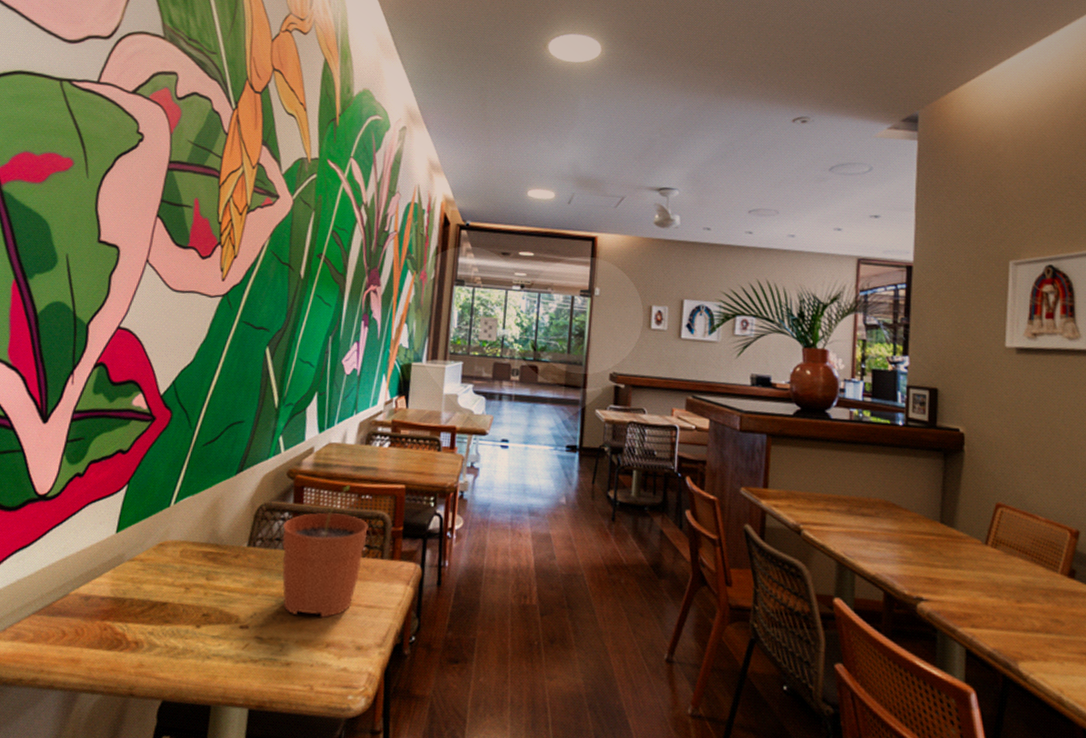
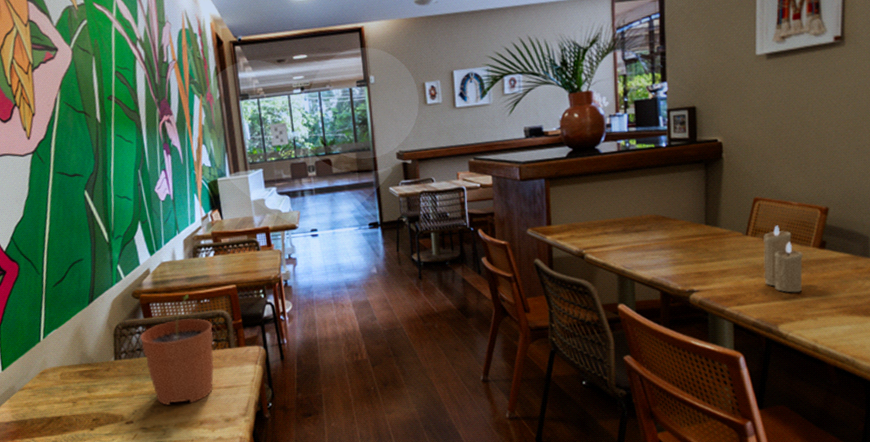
candle: none [1004,540,1049,626] -> present [764,225,803,293]

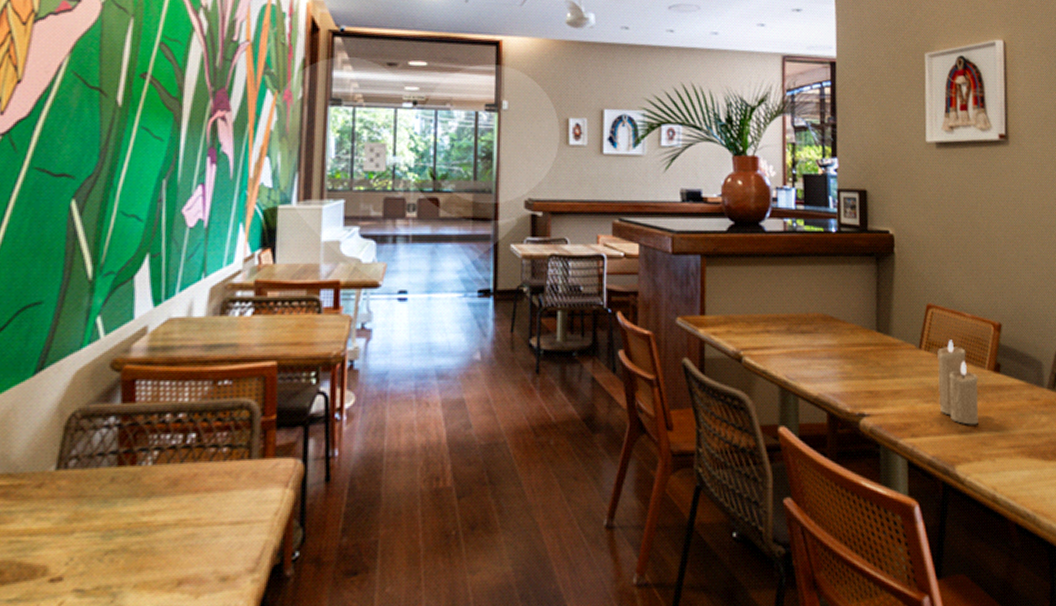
plant pot: present [140,294,214,405] -> none [107,370,229,551]

